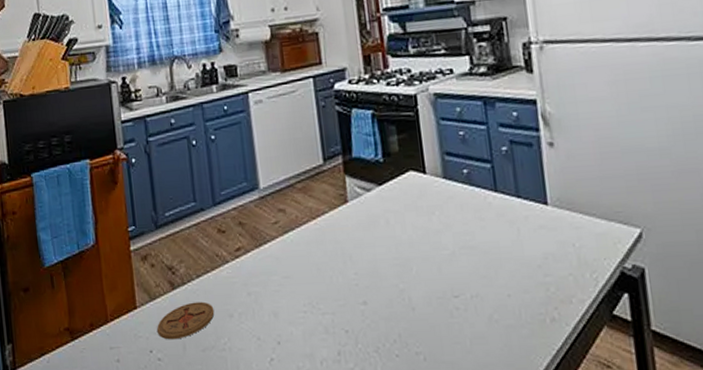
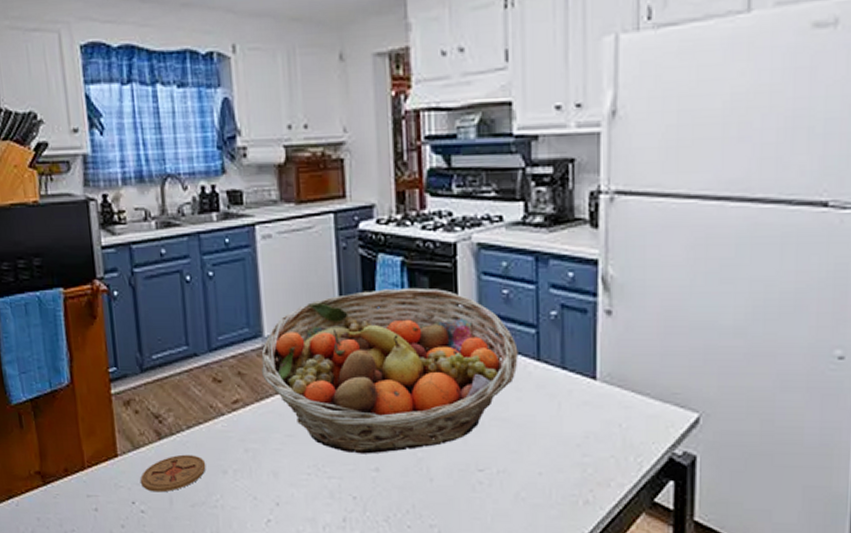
fruit basket: none [258,135,479,290] -> present [261,287,518,454]

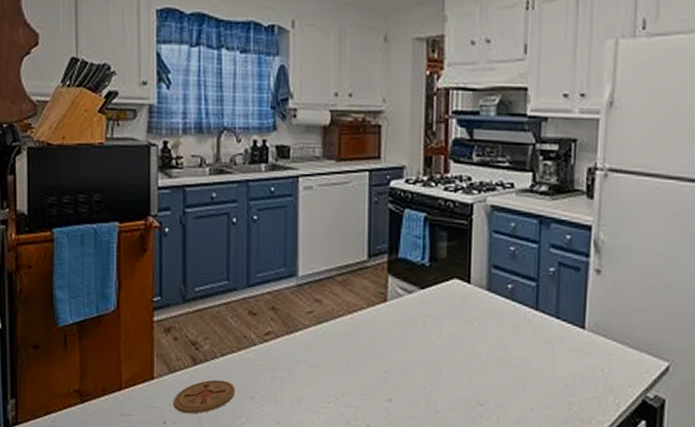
fruit basket: present [261,287,518,454] -> none [294,240,520,387]

